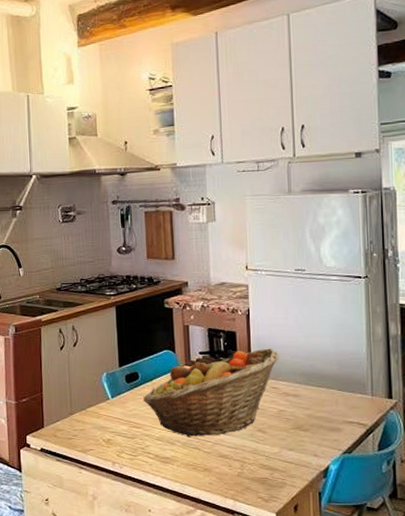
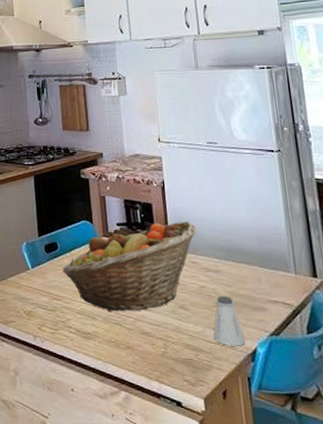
saltshaker: none [289,419,319,465] -> present [213,296,246,346]

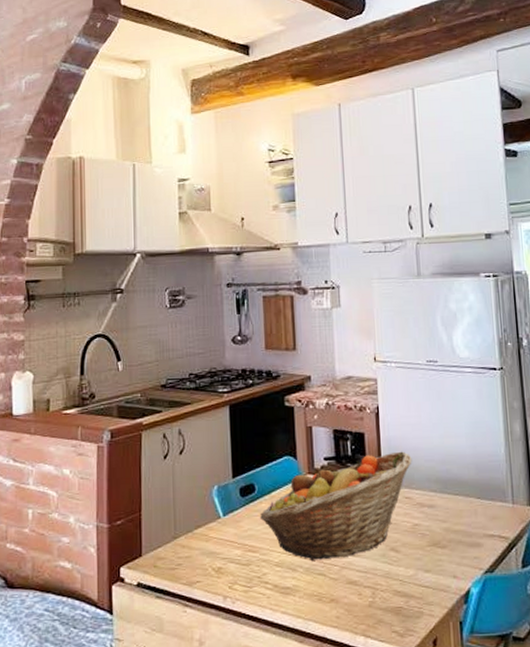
saltshaker: present [213,296,246,346] -> none [425,534,459,589]

